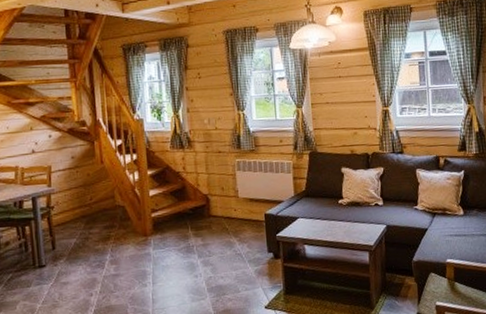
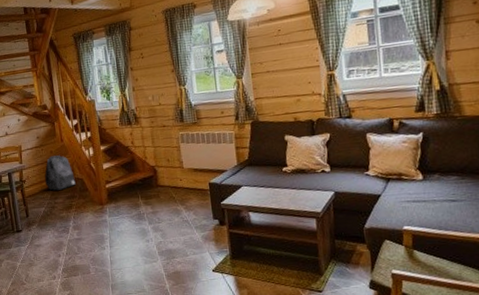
backpack: none [78,178,116,219] -> present [44,155,76,191]

